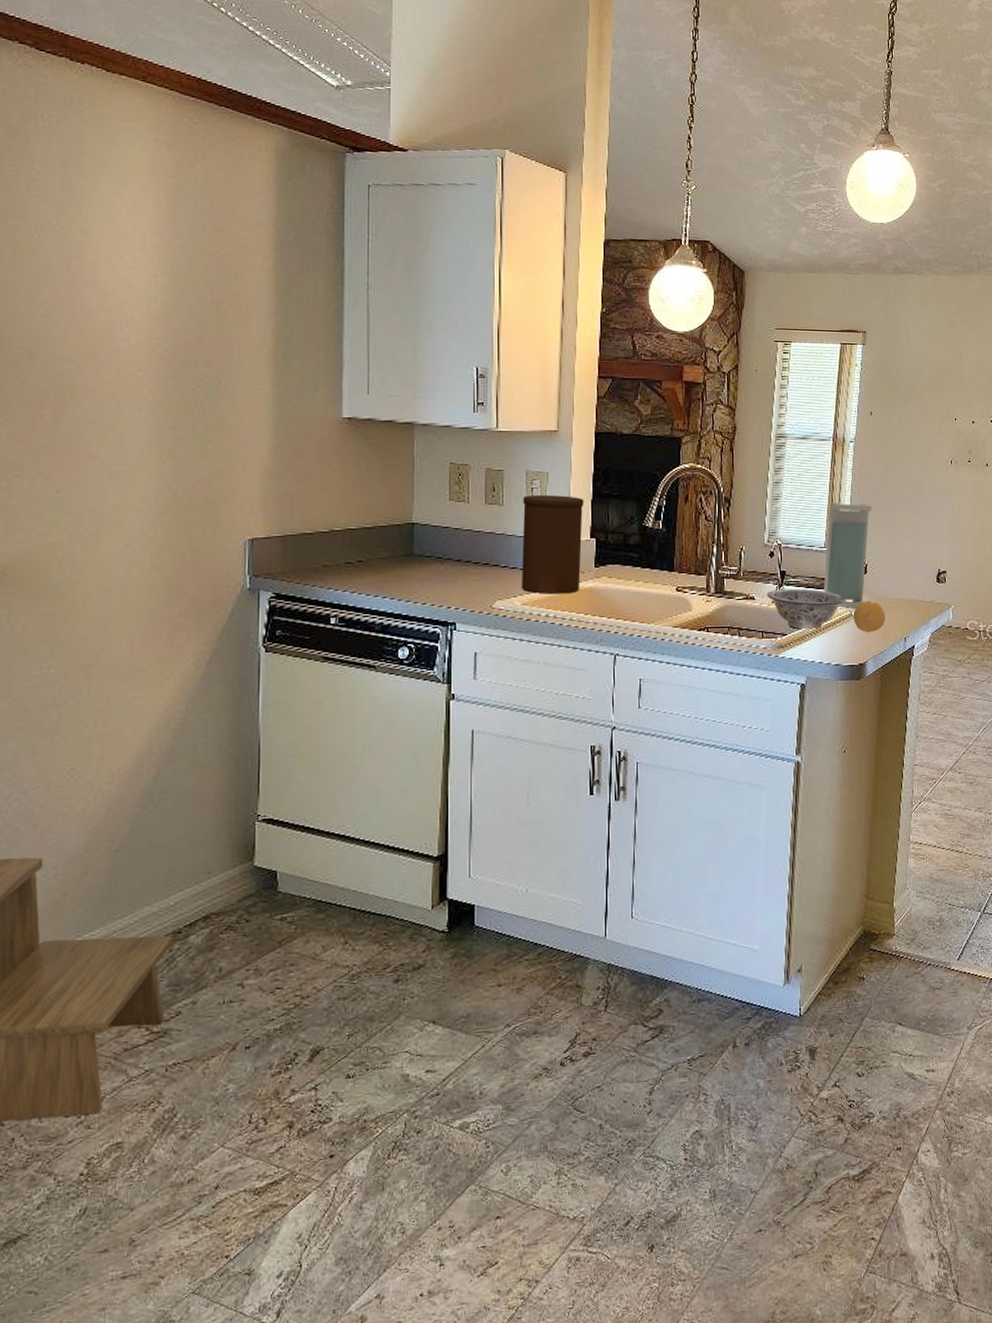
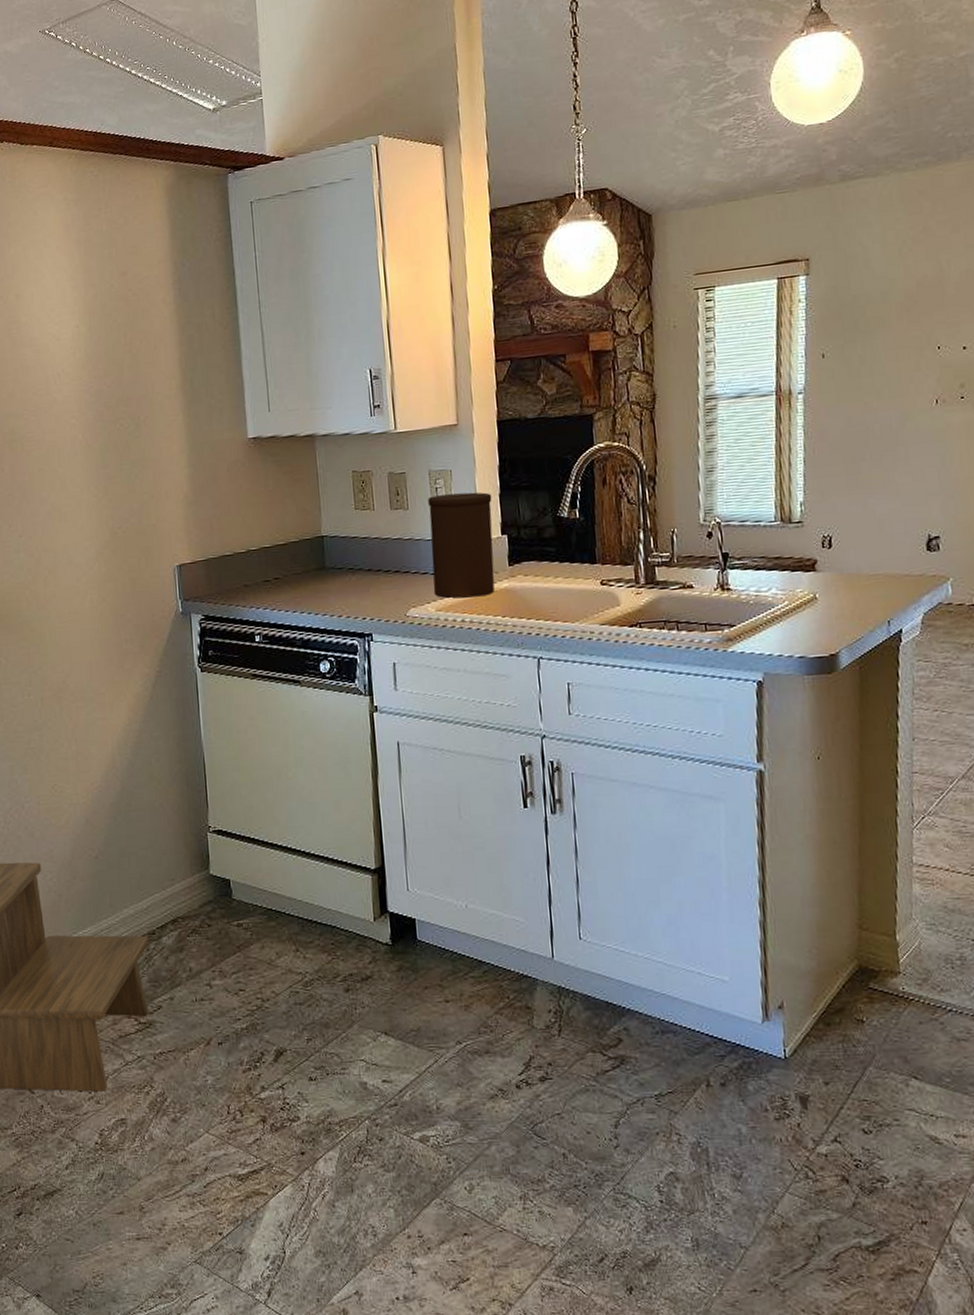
bowl: present [766,588,847,630] -> none [707,571,809,619]
soap dispenser: present [823,501,872,608] -> none [776,464,834,591]
fruit: present [852,601,886,633] -> none [817,580,861,618]

